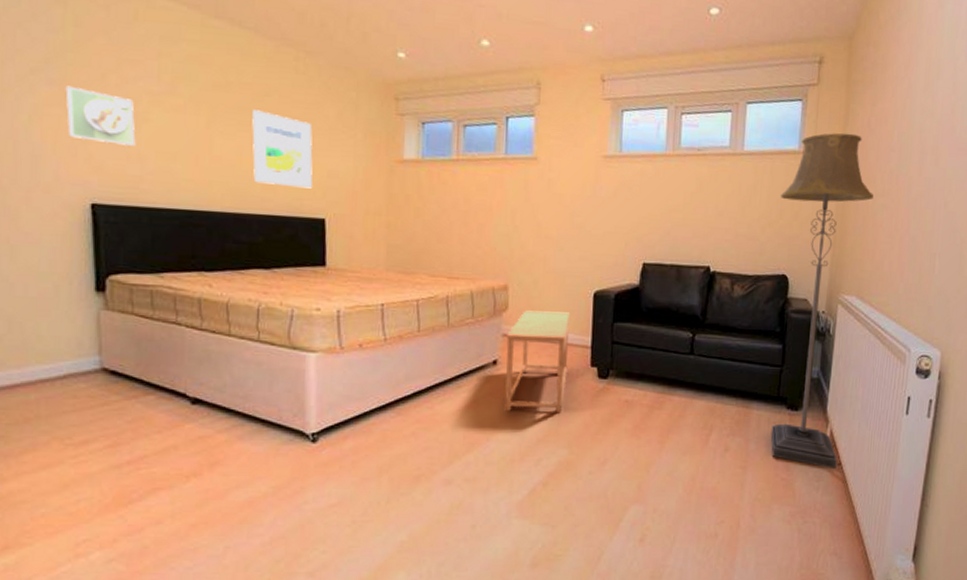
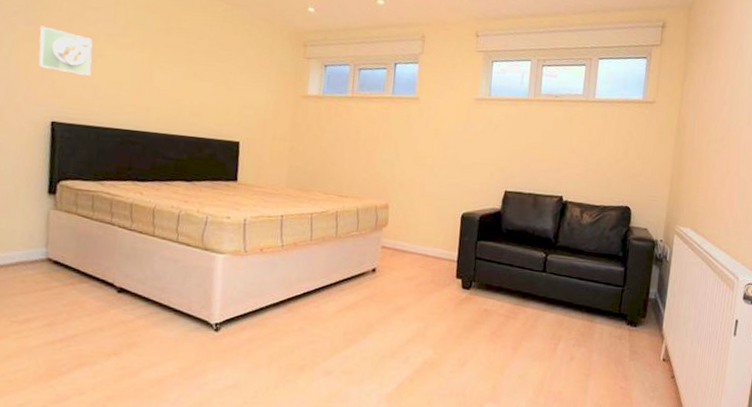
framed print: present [252,110,313,189] -> none [183,50,234,116]
side table: present [504,310,569,413] -> none [380,227,440,318]
floor lamp: present [770,133,873,470] -> none [611,86,707,382]

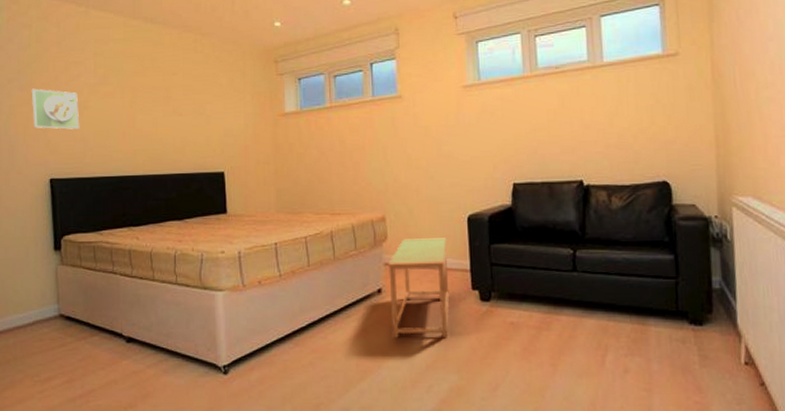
side table: none [380,227,440,318] -> present [388,238,450,339]

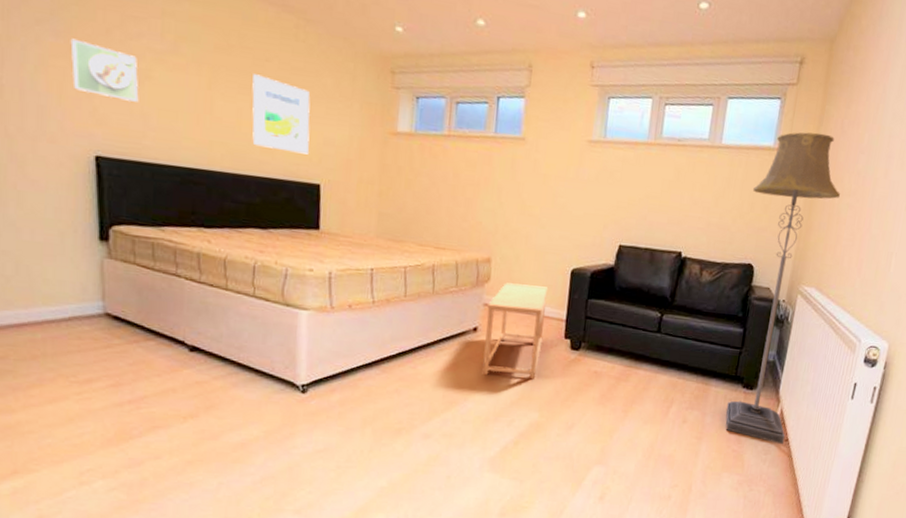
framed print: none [164,87,212,148] -> present [252,74,311,155]
floor lamp: none [648,29,760,391] -> present [725,132,840,445]

